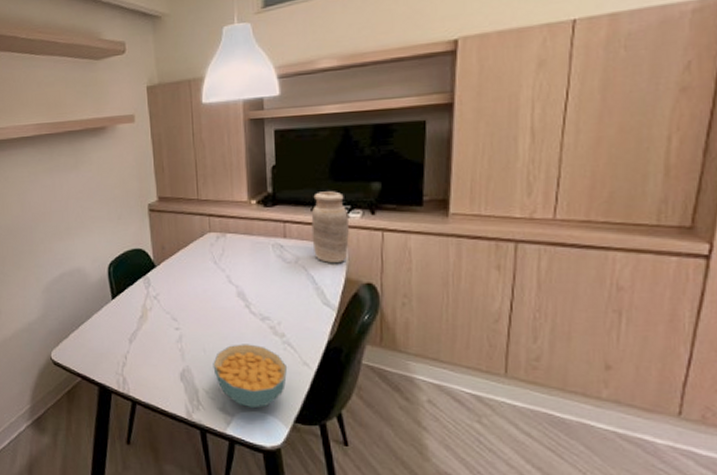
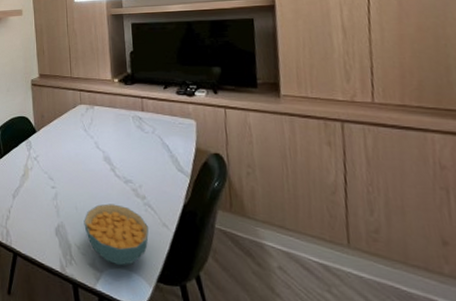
vase: present [311,191,349,263] -> none [163,73,197,134]

